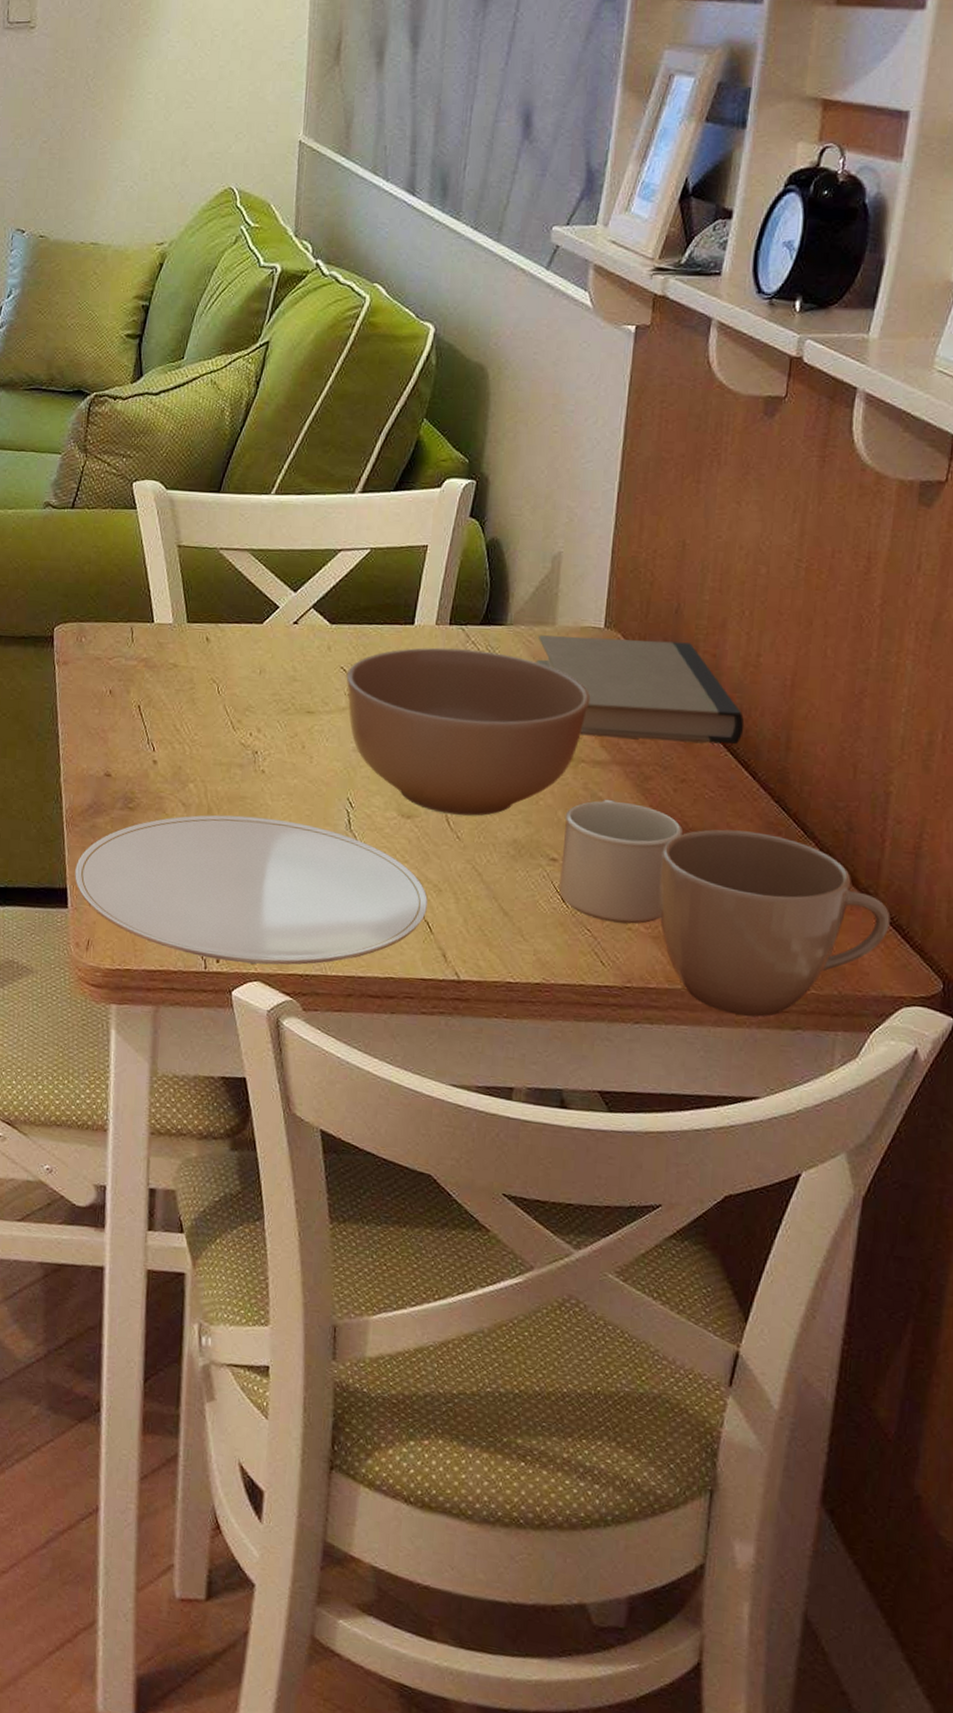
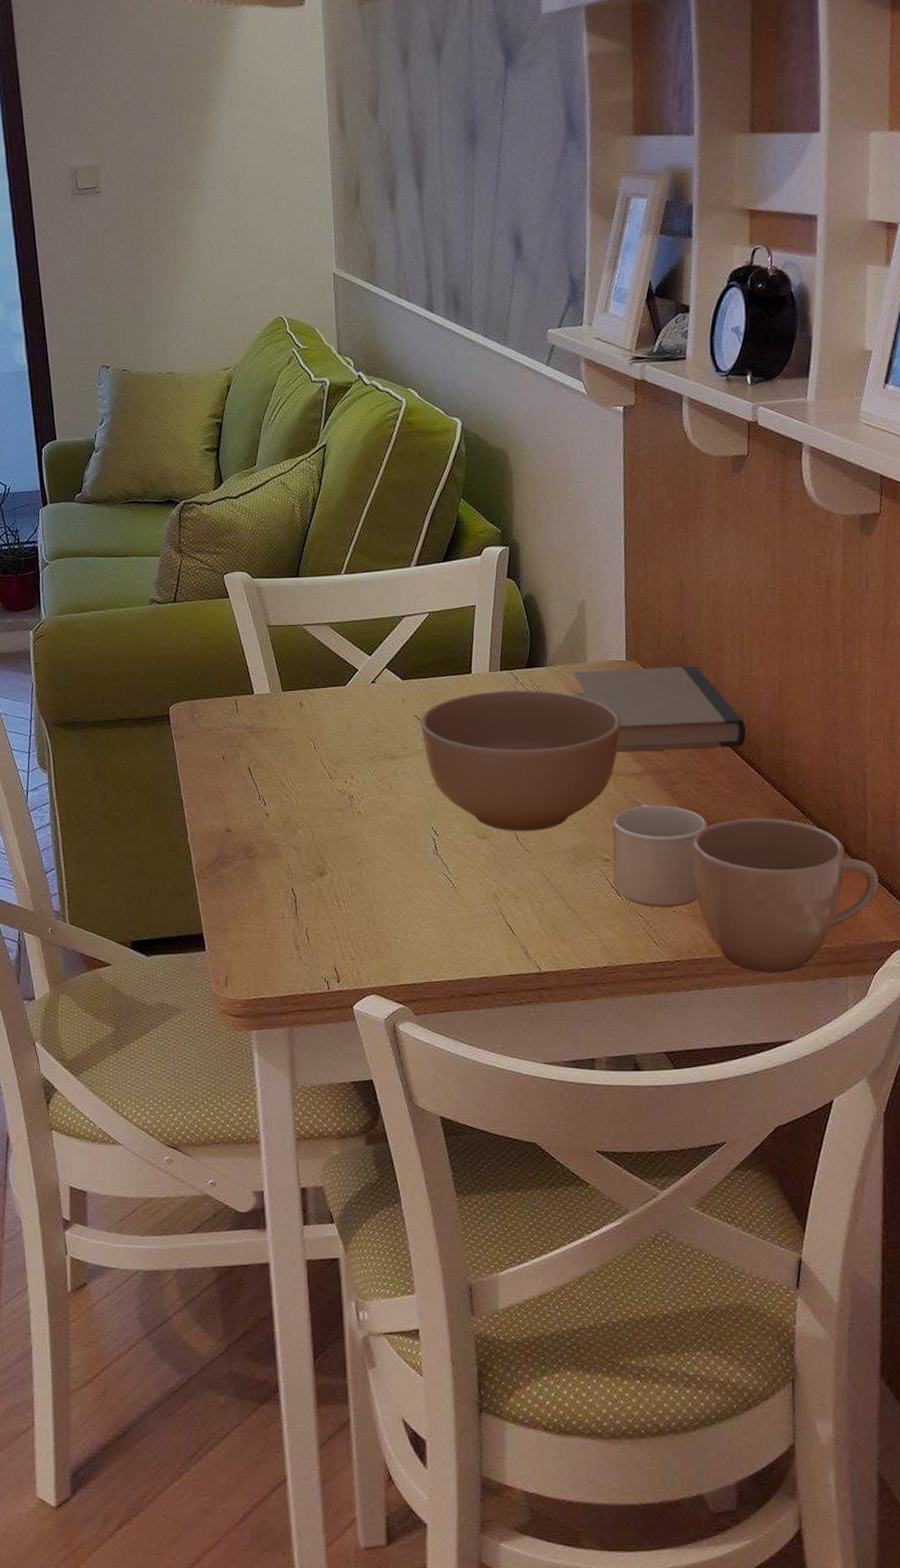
plate: present [75,815,428,965] -> none [209,852,508,980]

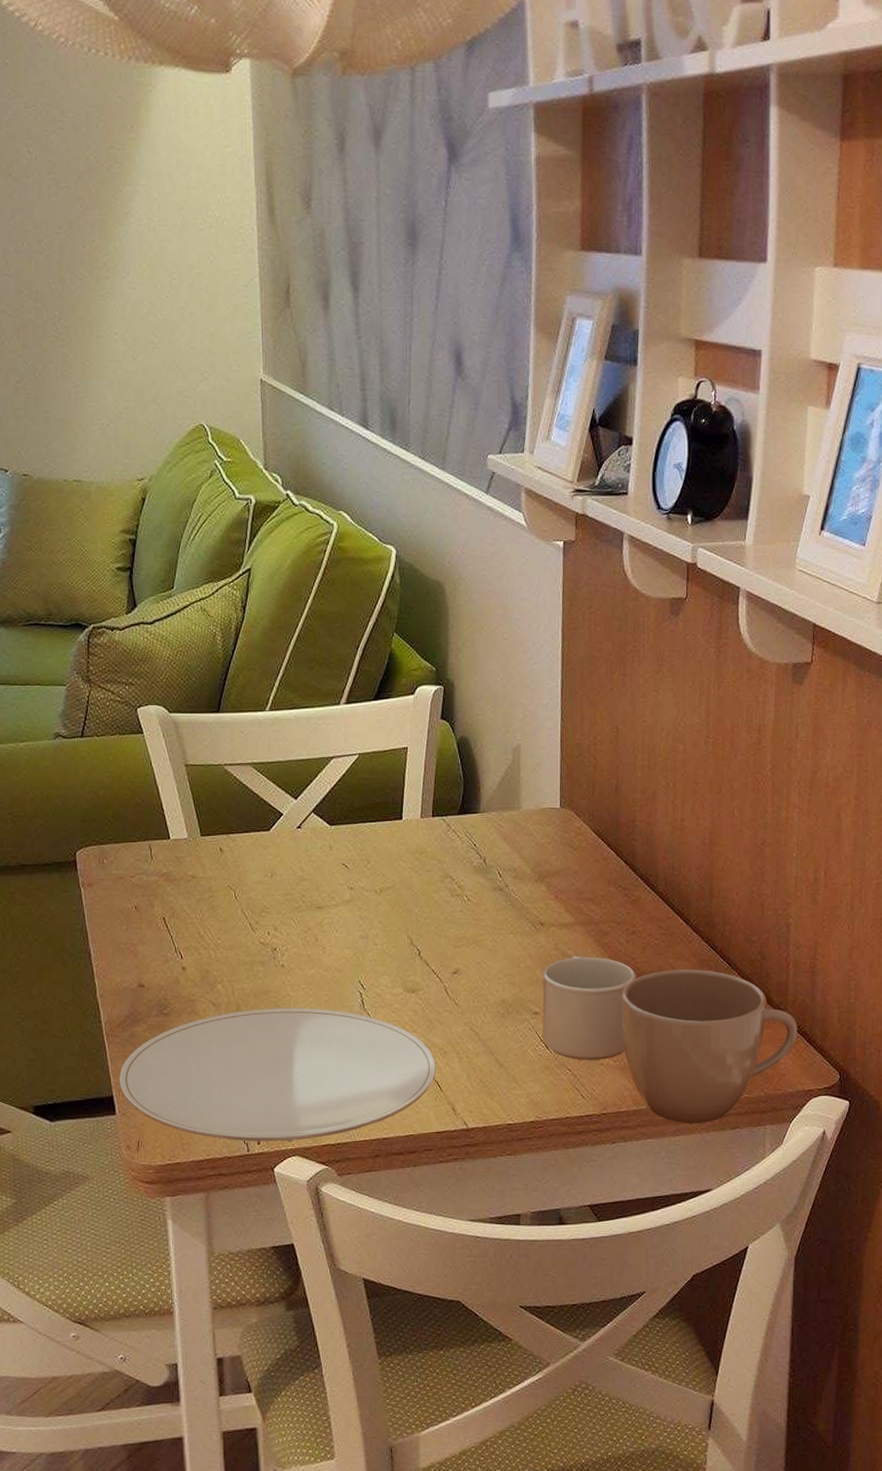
plate: none [209,852,508,980] -> present [119,1007,436,1142]
bowl: present [420,690,622,831] -> none [348,837,554,984]
book: present [574,666,746,752] -> none [507,815,677,903]

